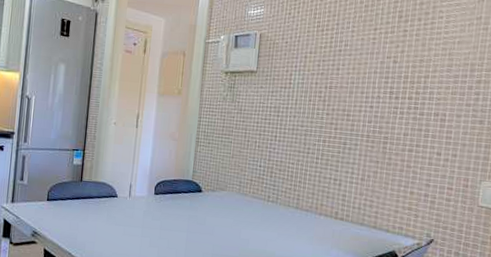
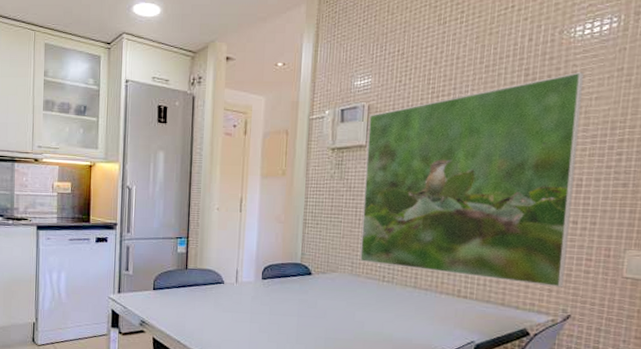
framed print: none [247,18,449,213] -> present [360,72,585,288]

